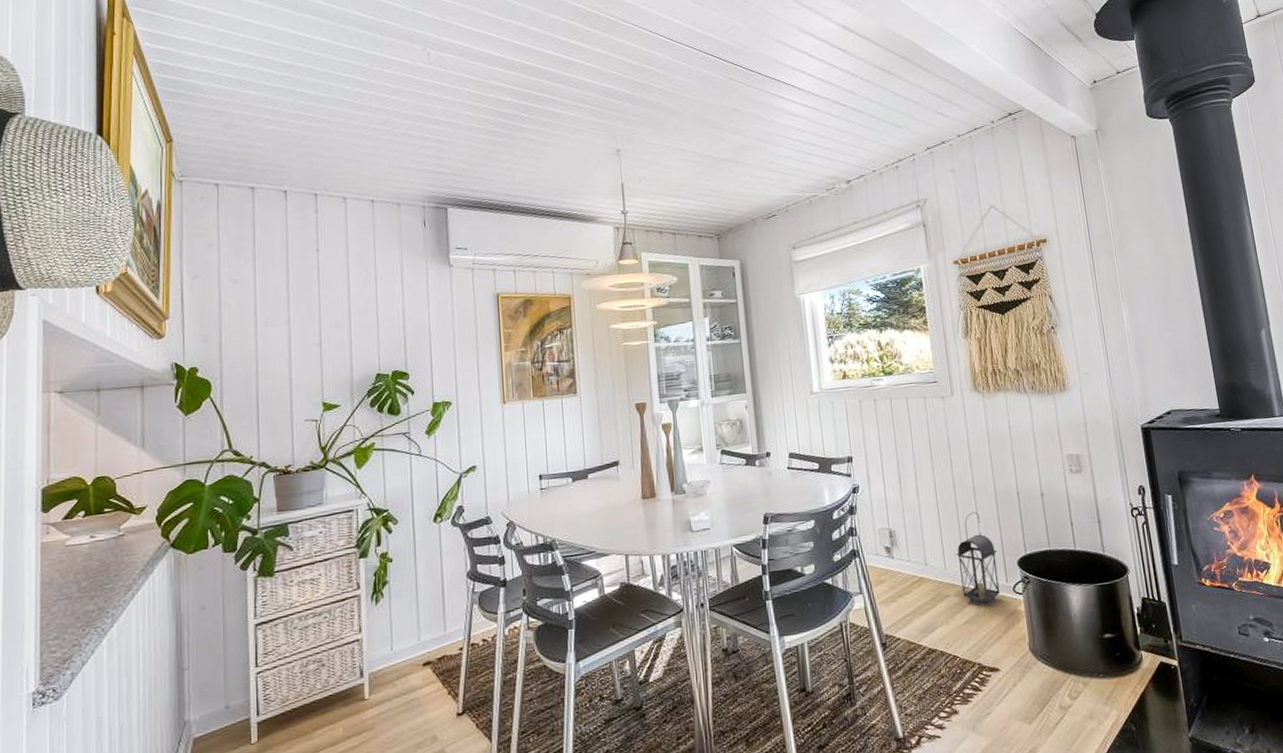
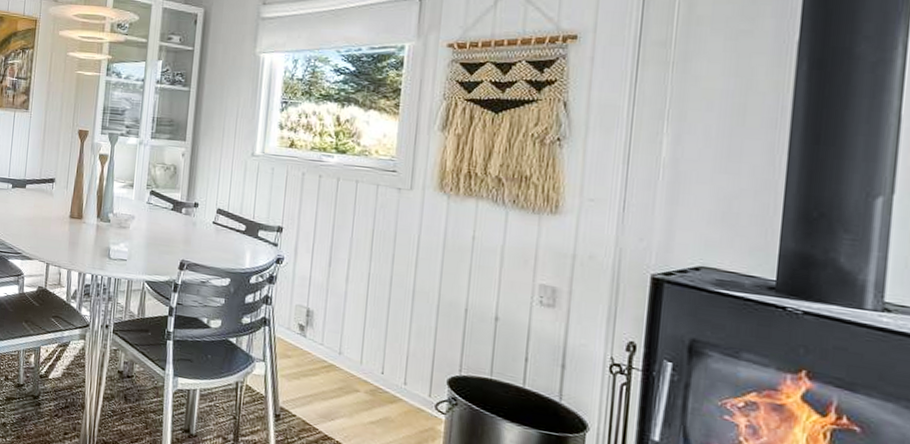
lantern: present [956,512,1000,607] -> none [375,315,426,415]

